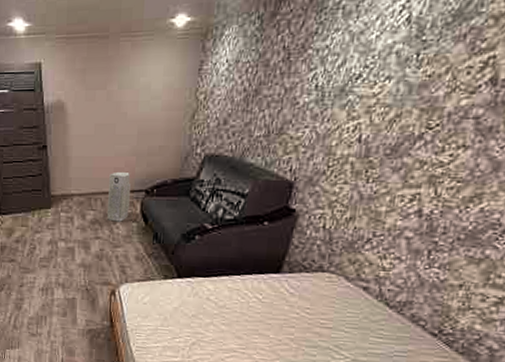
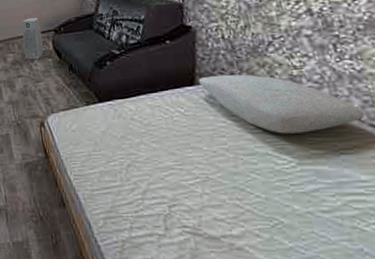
pillow: none [285,265,429,333] -> present [199,74,364,134]

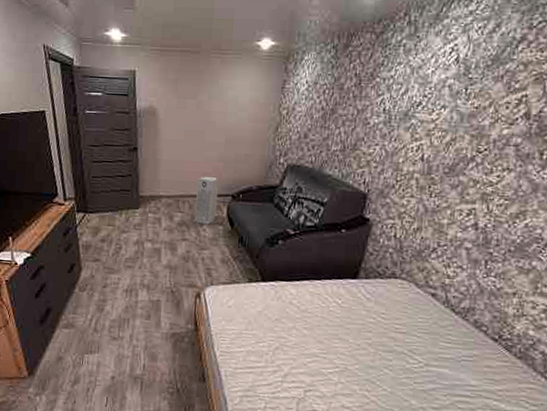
pillow: present [199,74,364,134] -> none [362,272,490,338]

